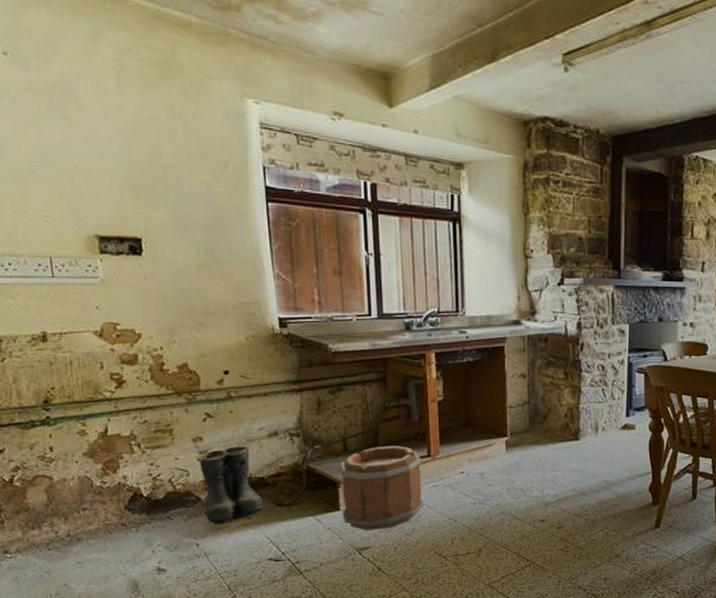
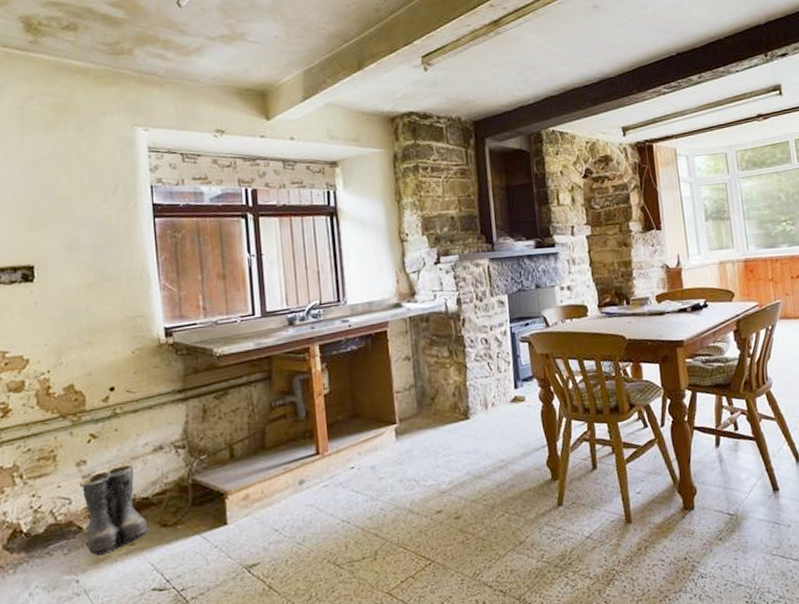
bucket: present [339,446,424,530] -> none [225,446,314,544]

